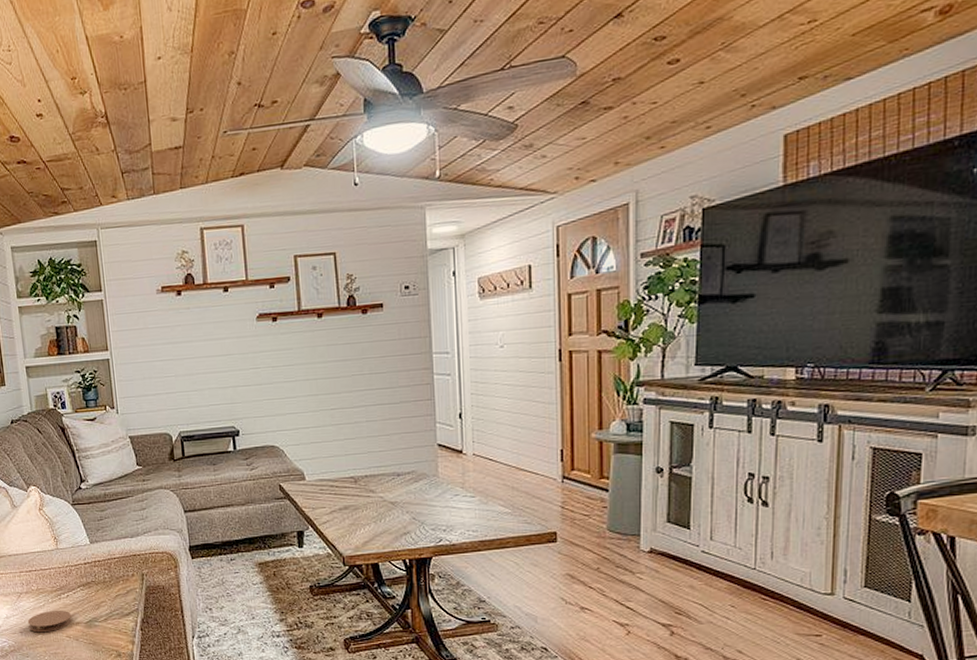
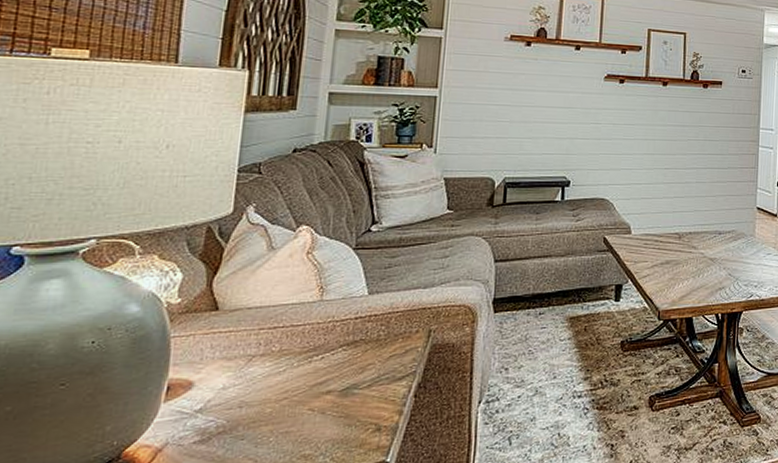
coaster: present [27,610,72,633] -> none [253,375,322,406]

